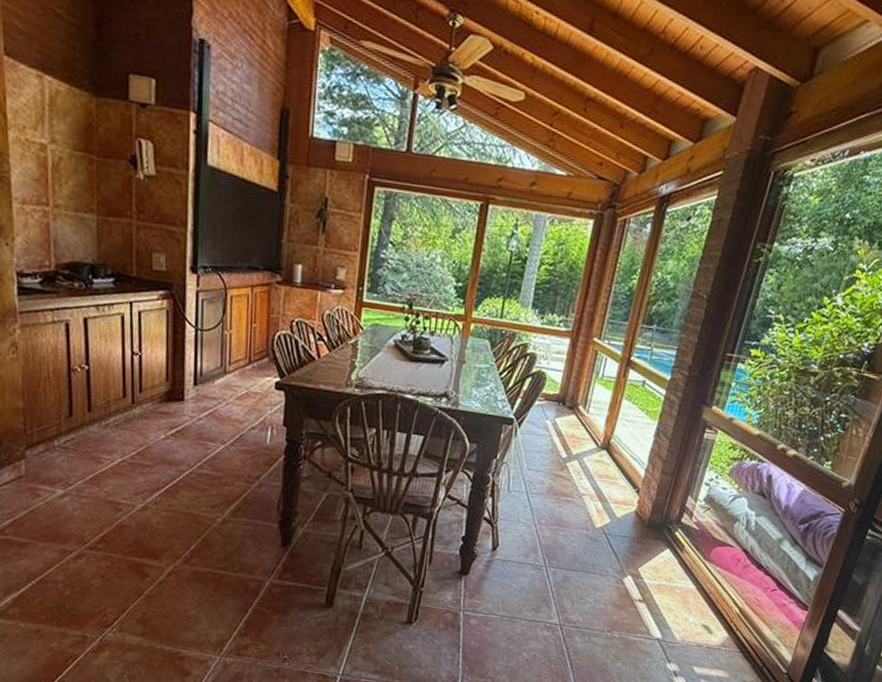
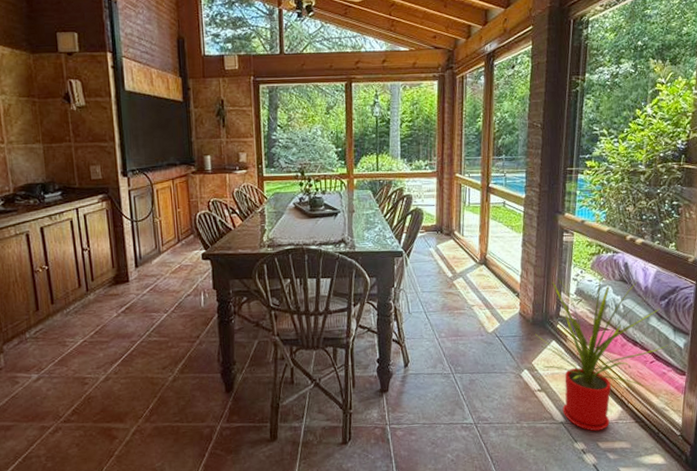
house plant: none [648,479,797,655] -> present [535,275,669,432]

